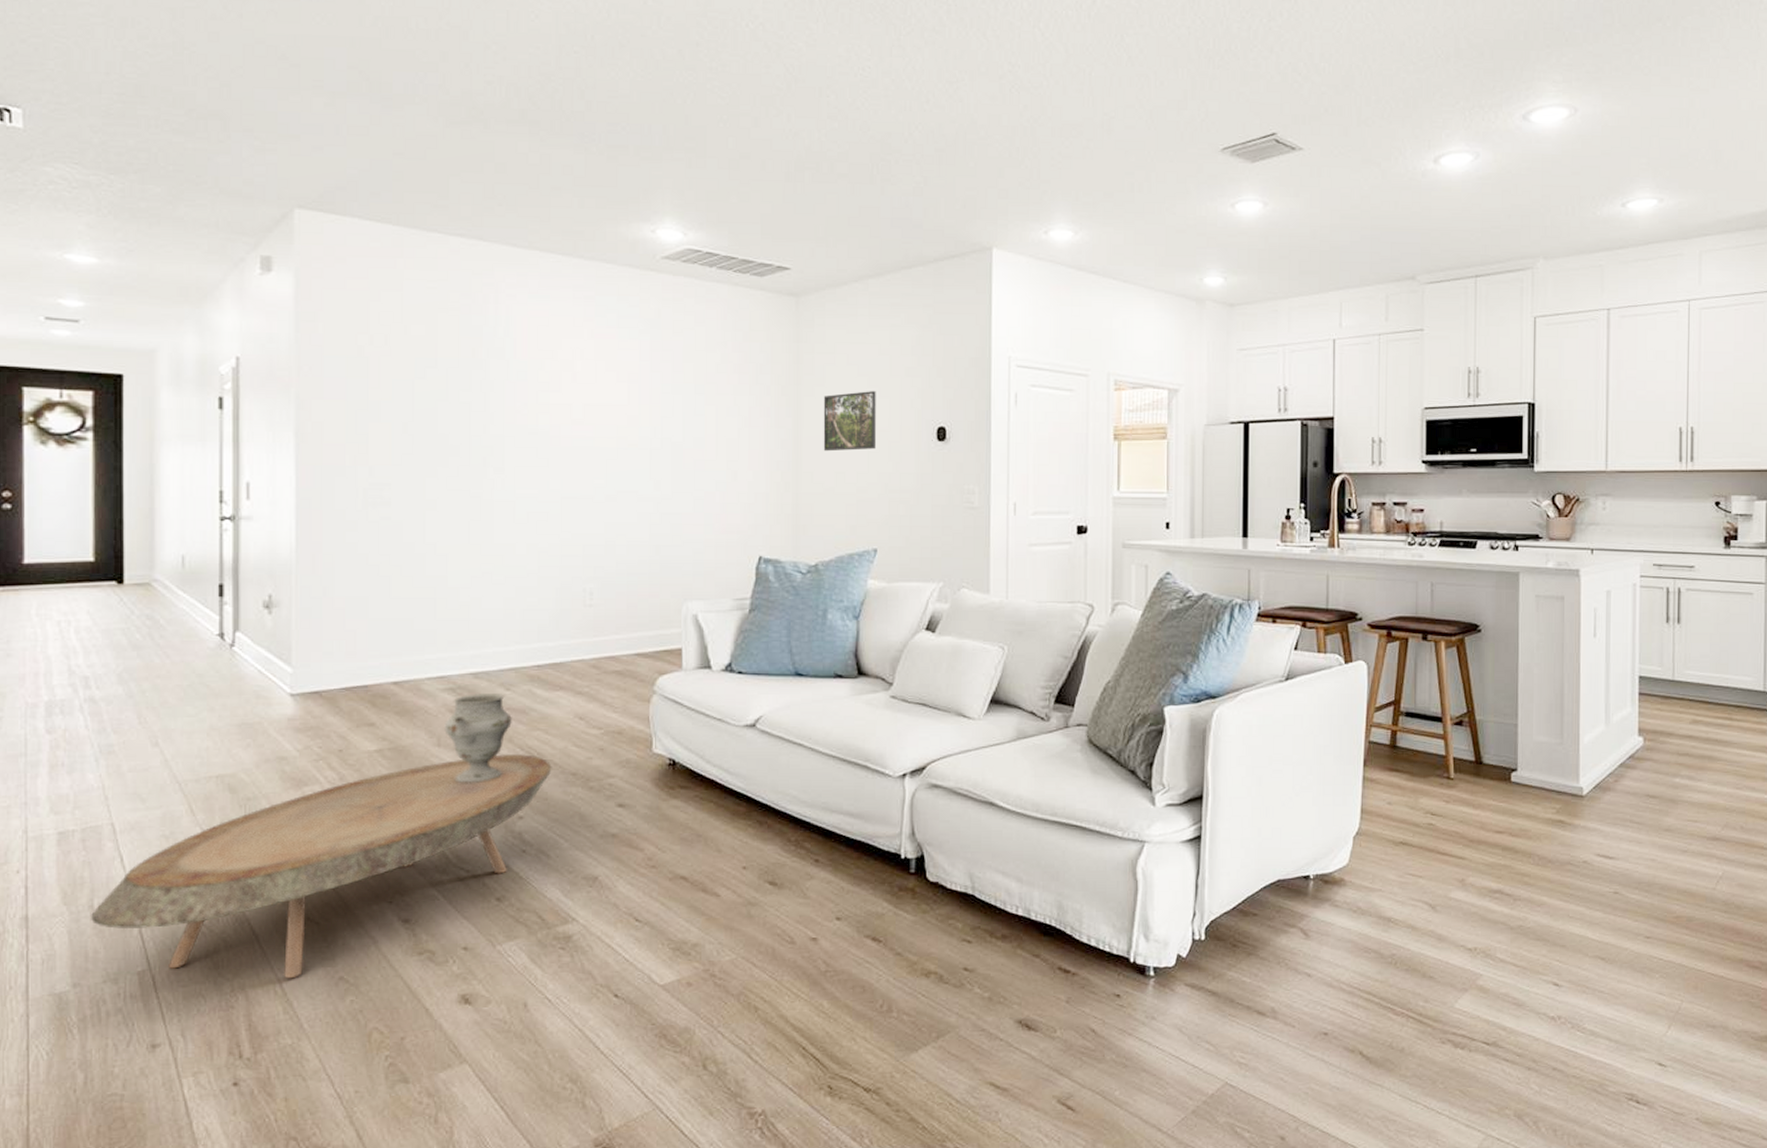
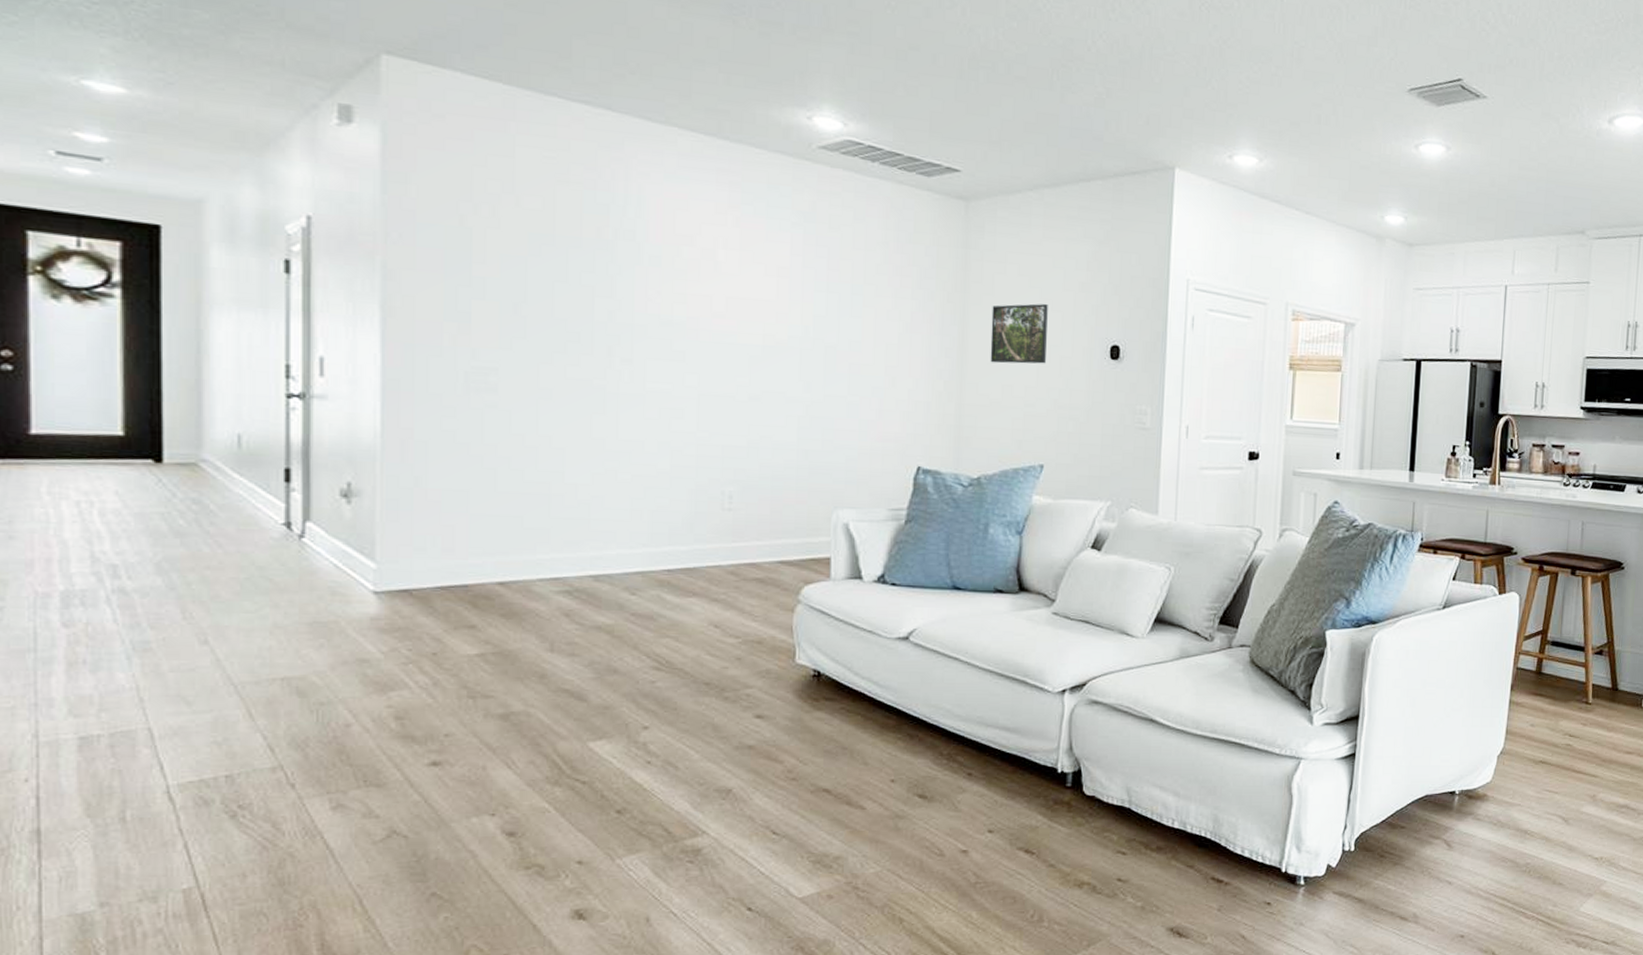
coffee table: present [91,753,552,979] -> none [122,660,683,896]
decorative vase: present [444,694,512,783] -> none [558,597,637,691]

